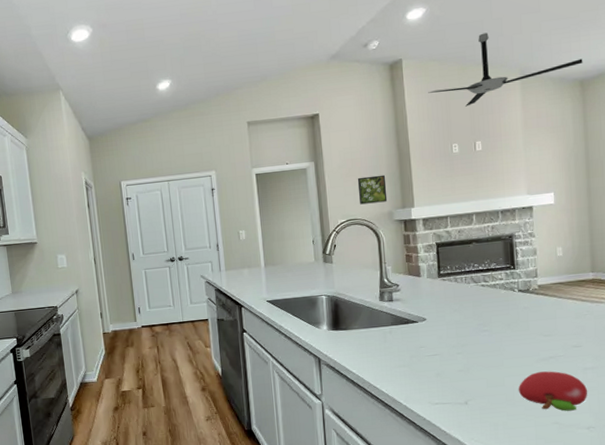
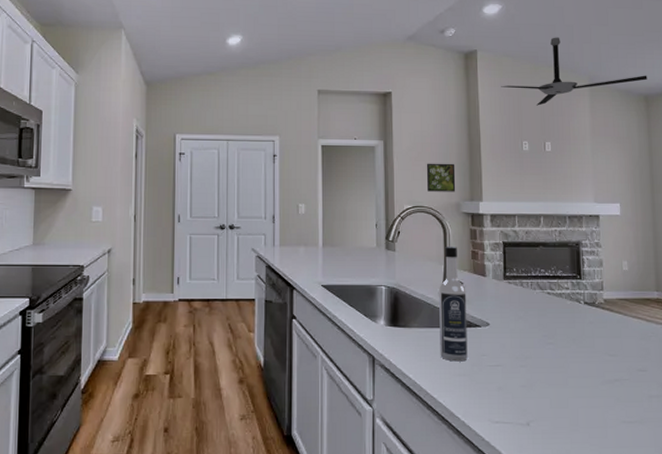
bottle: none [376,252,407,355] -> present [439,246,468,362]
fruit: present [518,371,588,411] -> none [582,395,653,443]

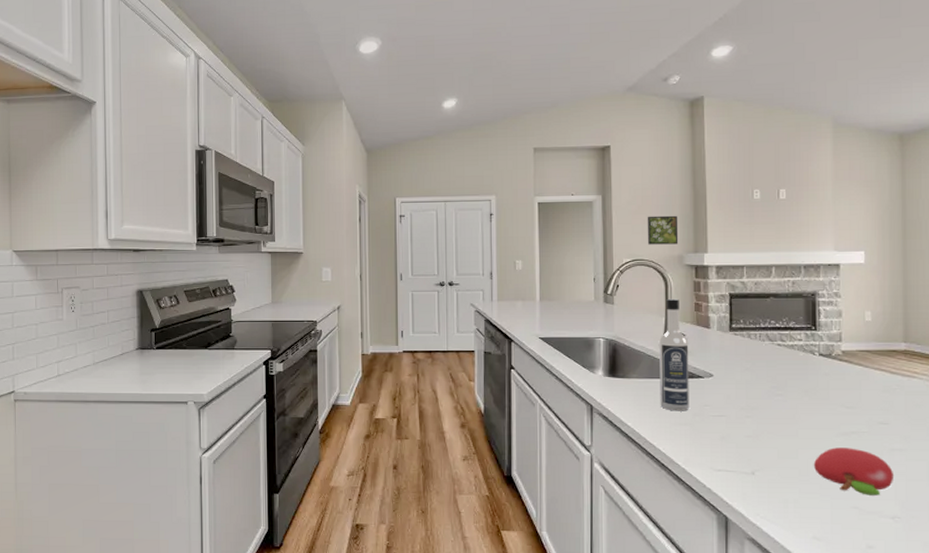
ceiling fan: present [501,37,647,106] -> none [730,76,903,151]
fruit: none [582,395,653,443] -> present [813,447,894,496]

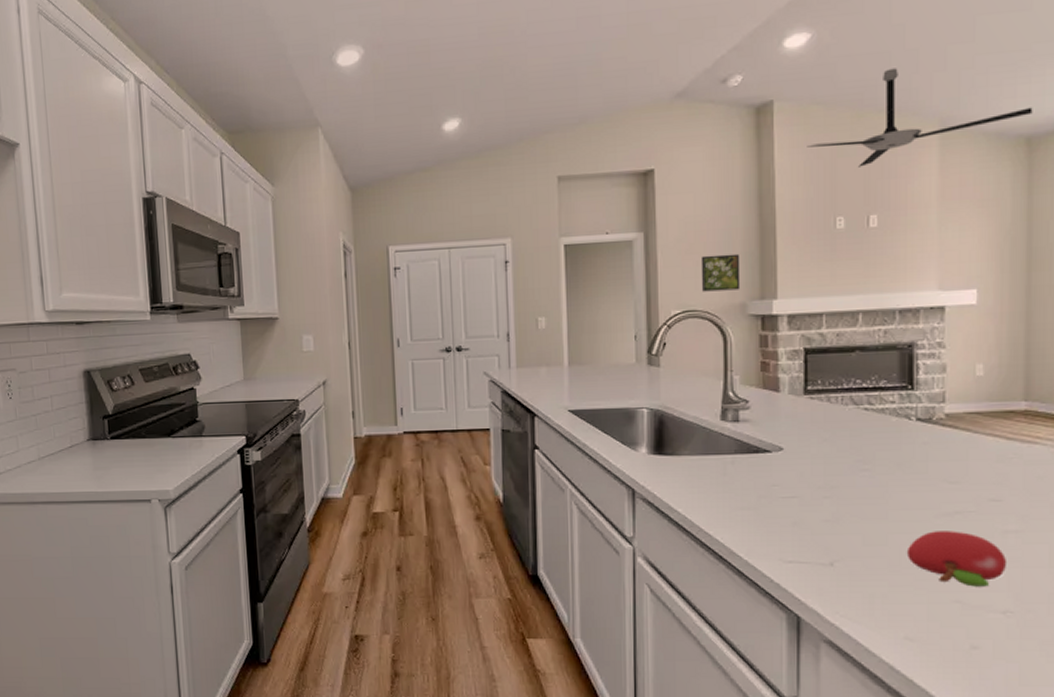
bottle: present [659,298,689,411] -> none [717,357,753,493]
ceiling fan: none [730,76,903,151] -> present [807,68,1033,167]

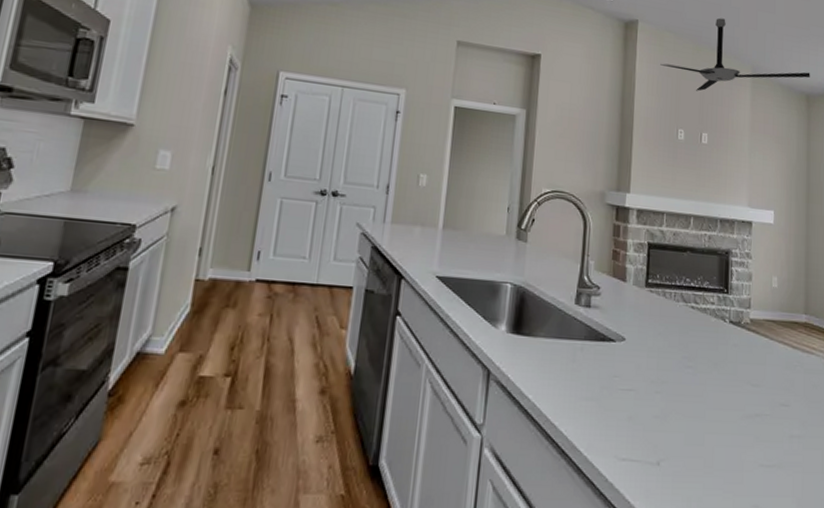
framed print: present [700,253,741,292] -> none [570,141,604,179]
fruit: present [906,531,1008,587] -> none [718,432,793,491]

